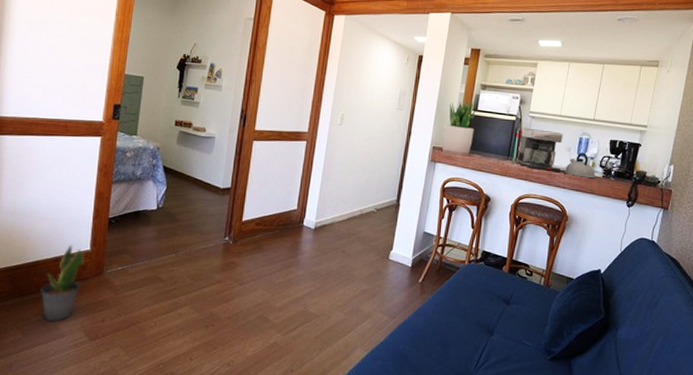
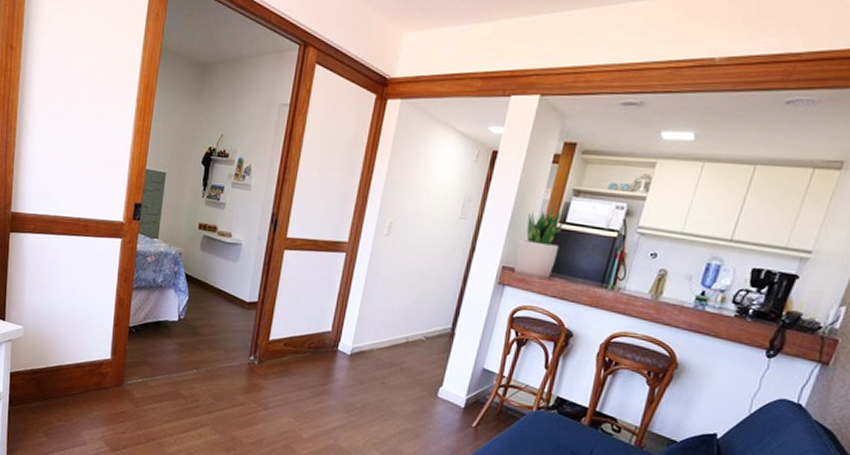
potted plant: present [41,244,85,322] -> none [63,351,106,429]
coffee maker: present [517,127,563,173] -> none [613,247,683,307]
kettle: present [564,152,595,179] -> none [678,282,725,318]

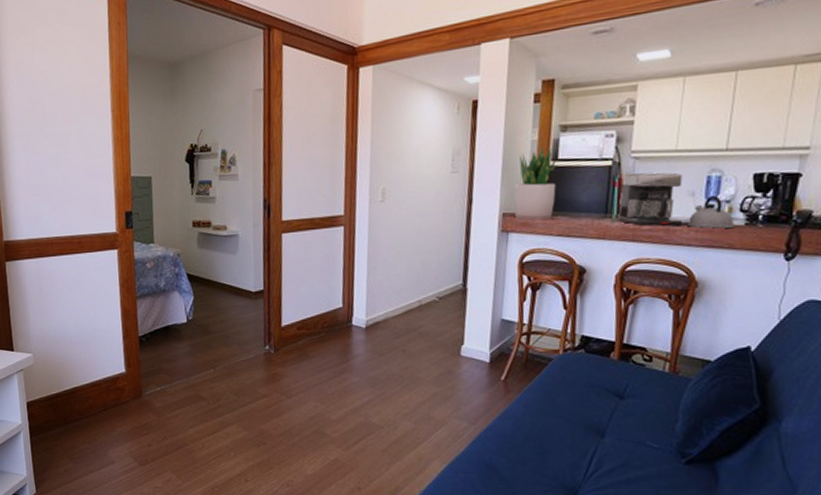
coffee maker: none [613,247,683,307] -> present [618,172,683,228]
kettle: none [678,282,725,318] -> present [687,195,734,230]

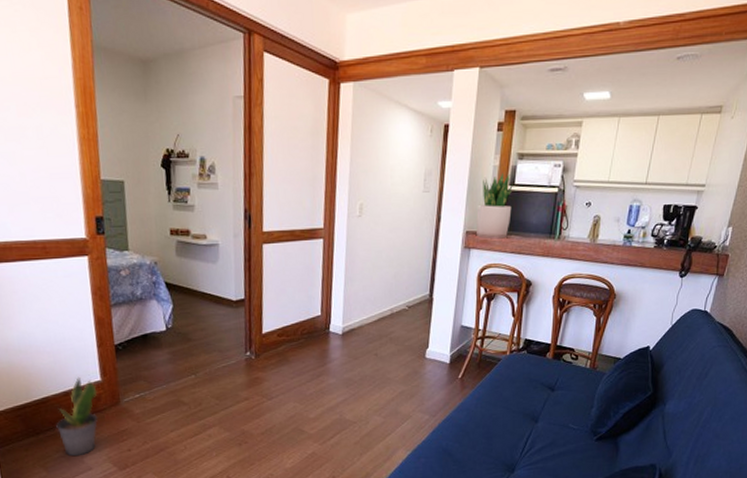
potted plant: none [83,367,122,449] -> present [56,376,98,457]
coffee maker: present [618,172,683,228] -> none [560,199,611,248]
kettle: present [687,195,734,230] -> none [612,221,646,251]

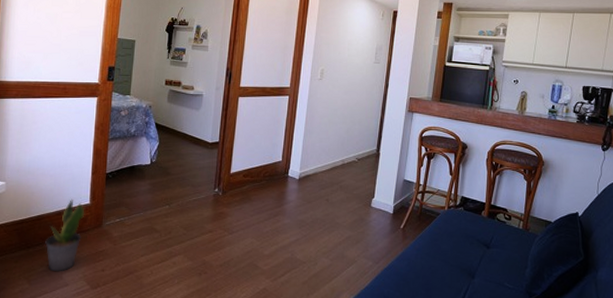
planter: present [476,173,513,239] -> none [419,52,450,106]

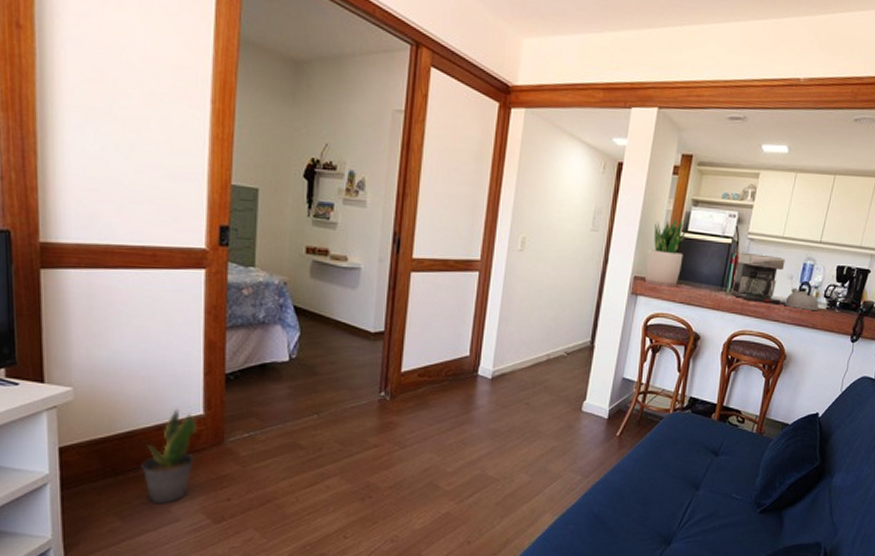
planter: none [419,52,450,106] -> present [645,219,686,287]
coffee maker: none [492,77,536,119] -> present [731,252,785,305]
kettle: none [538,98,569,124] -> present [784,280,819,311]

